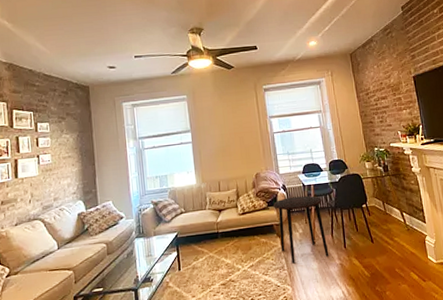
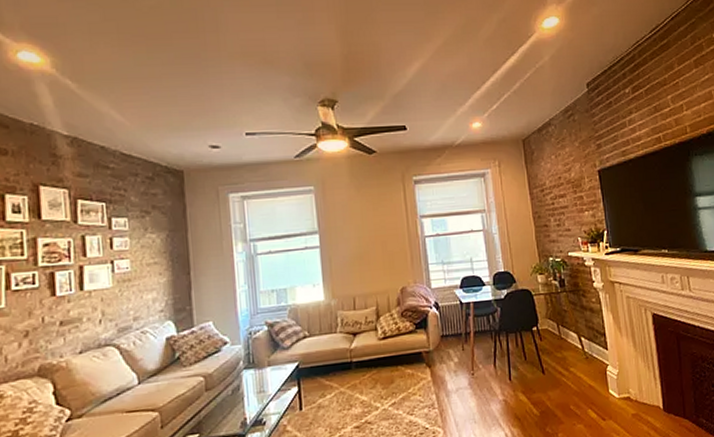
side table: present [273,195,329,264] -> none [423,315,491,401]

